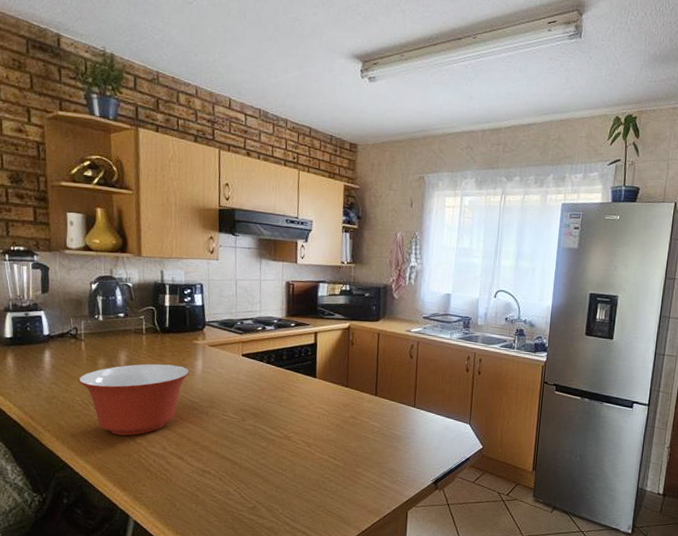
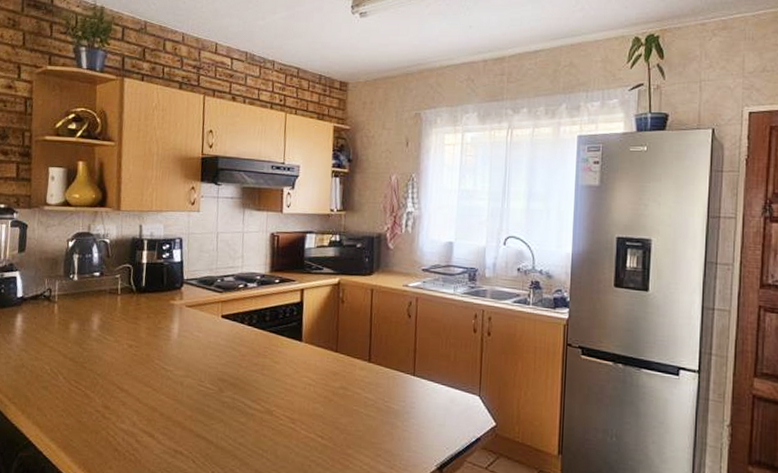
mixing bowl: present [78,363,190,436] -> none [49,327,165,410]

